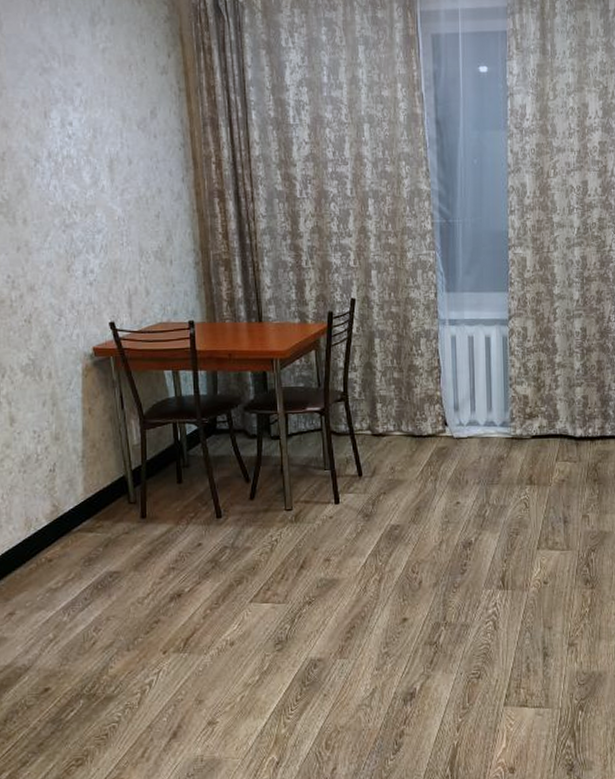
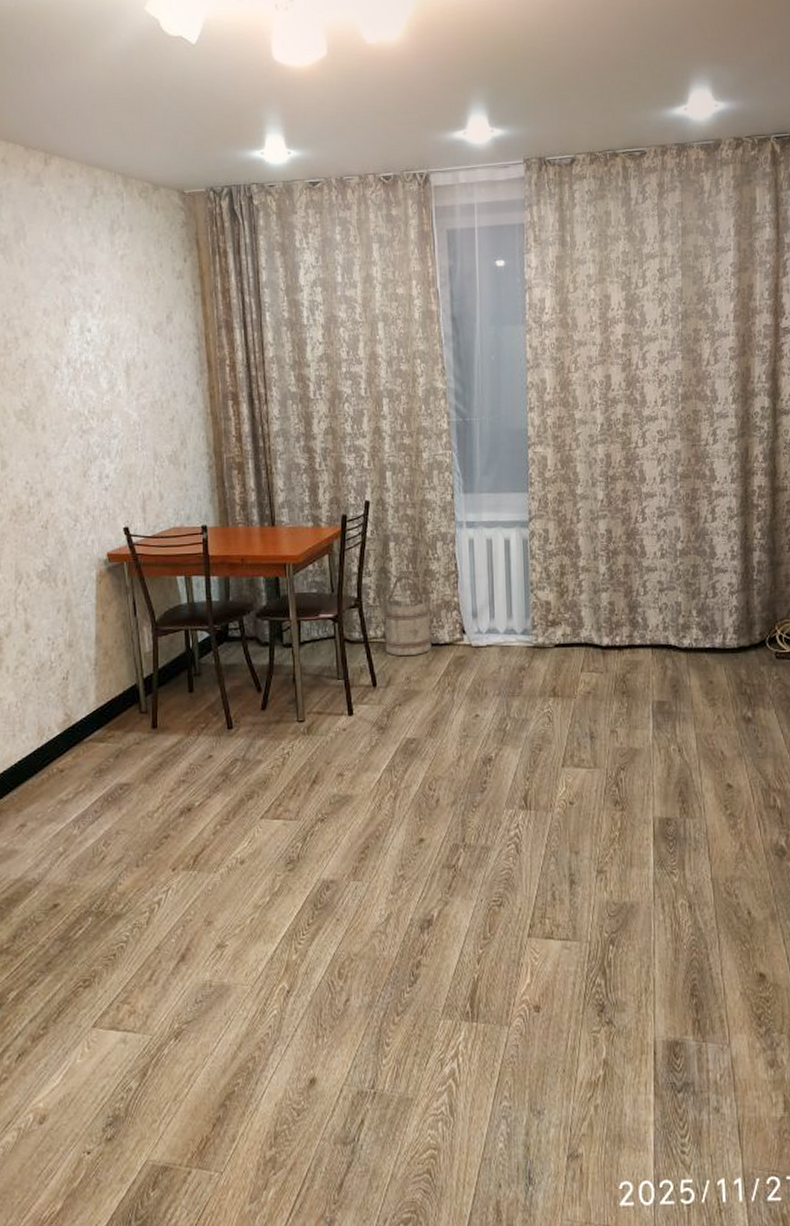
bucket: none [368,370,415,447] -> present [383,575,432,655]

